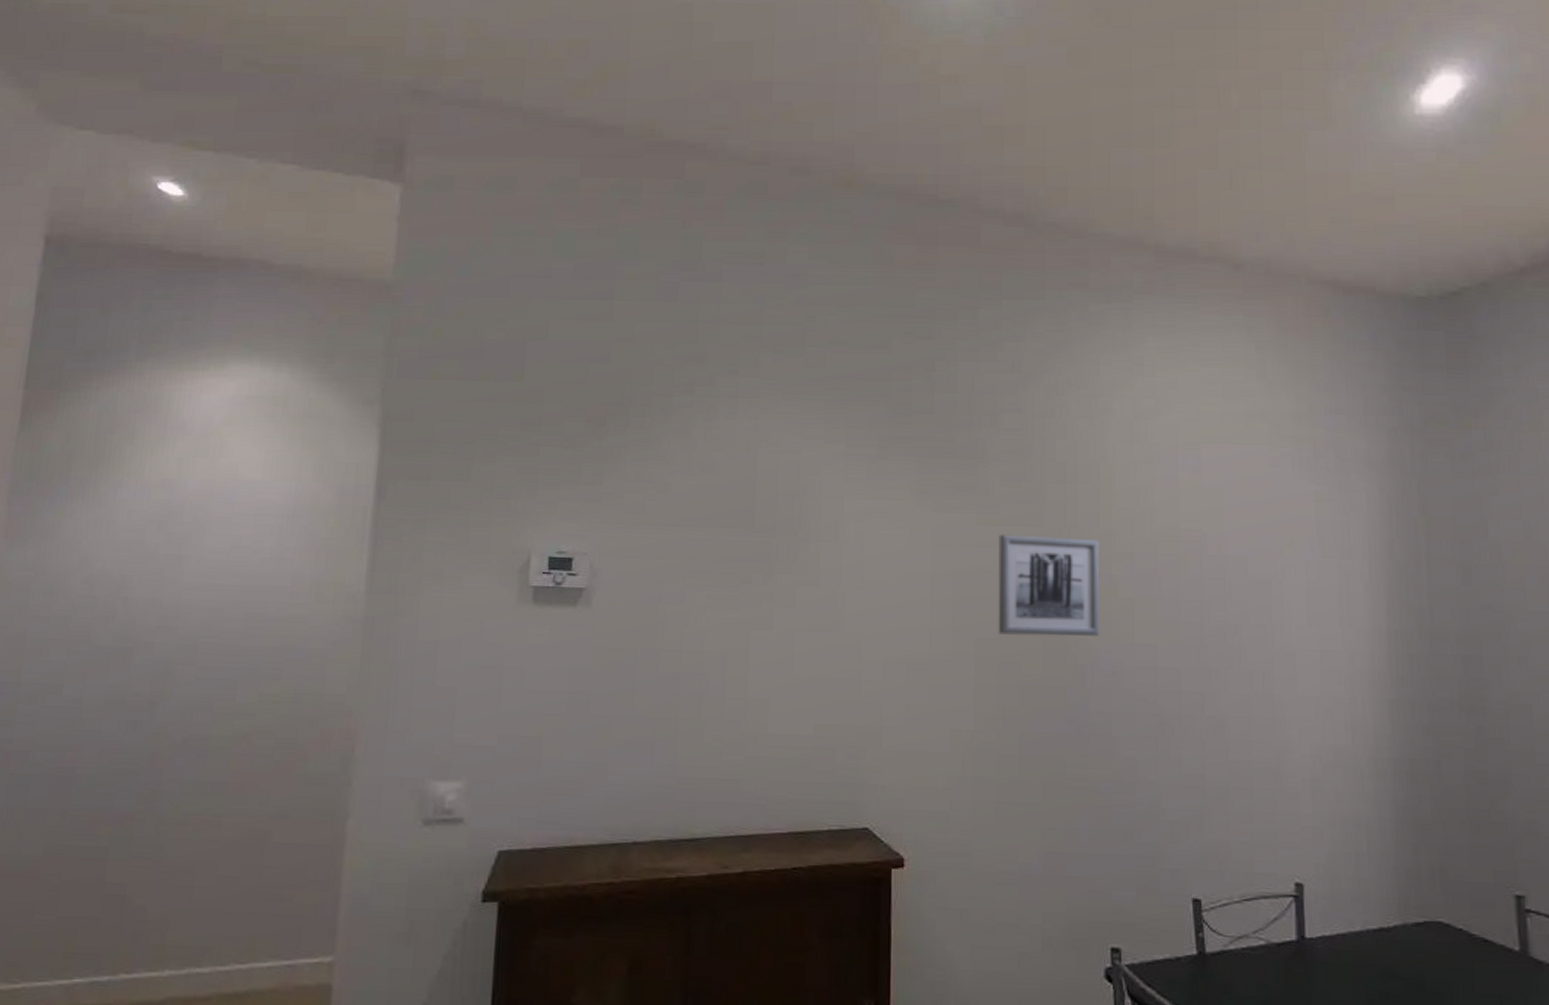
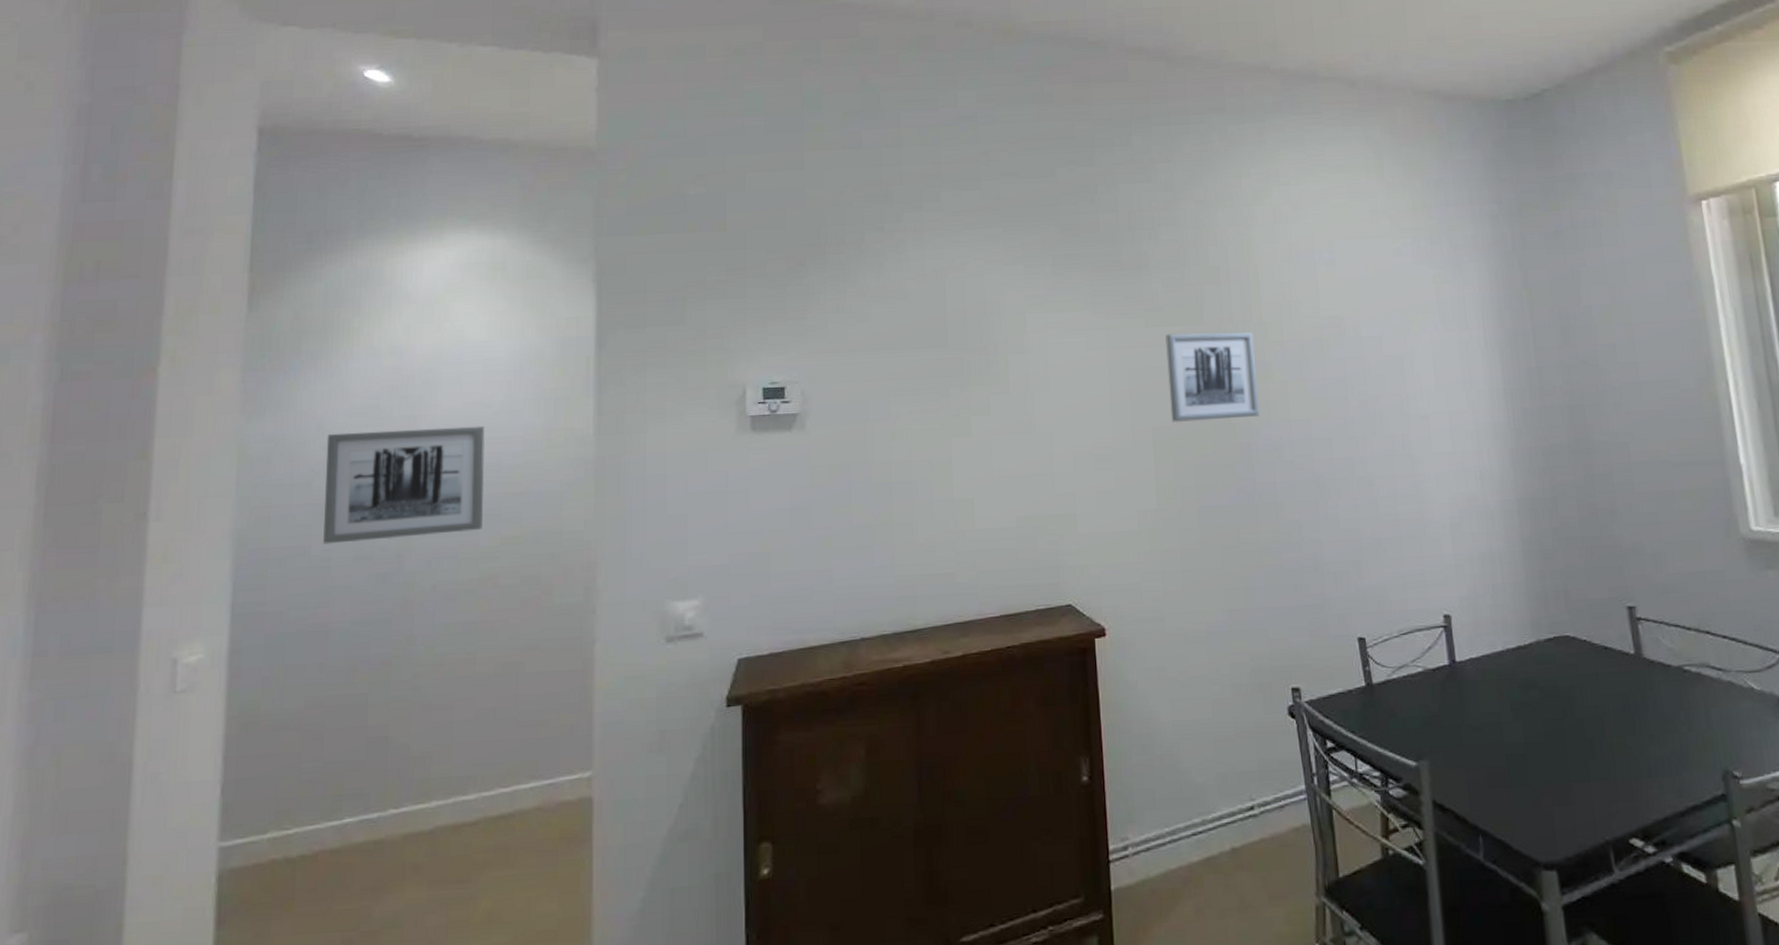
wall art: none [76,567,252,685] -> present [323,425,485,544]

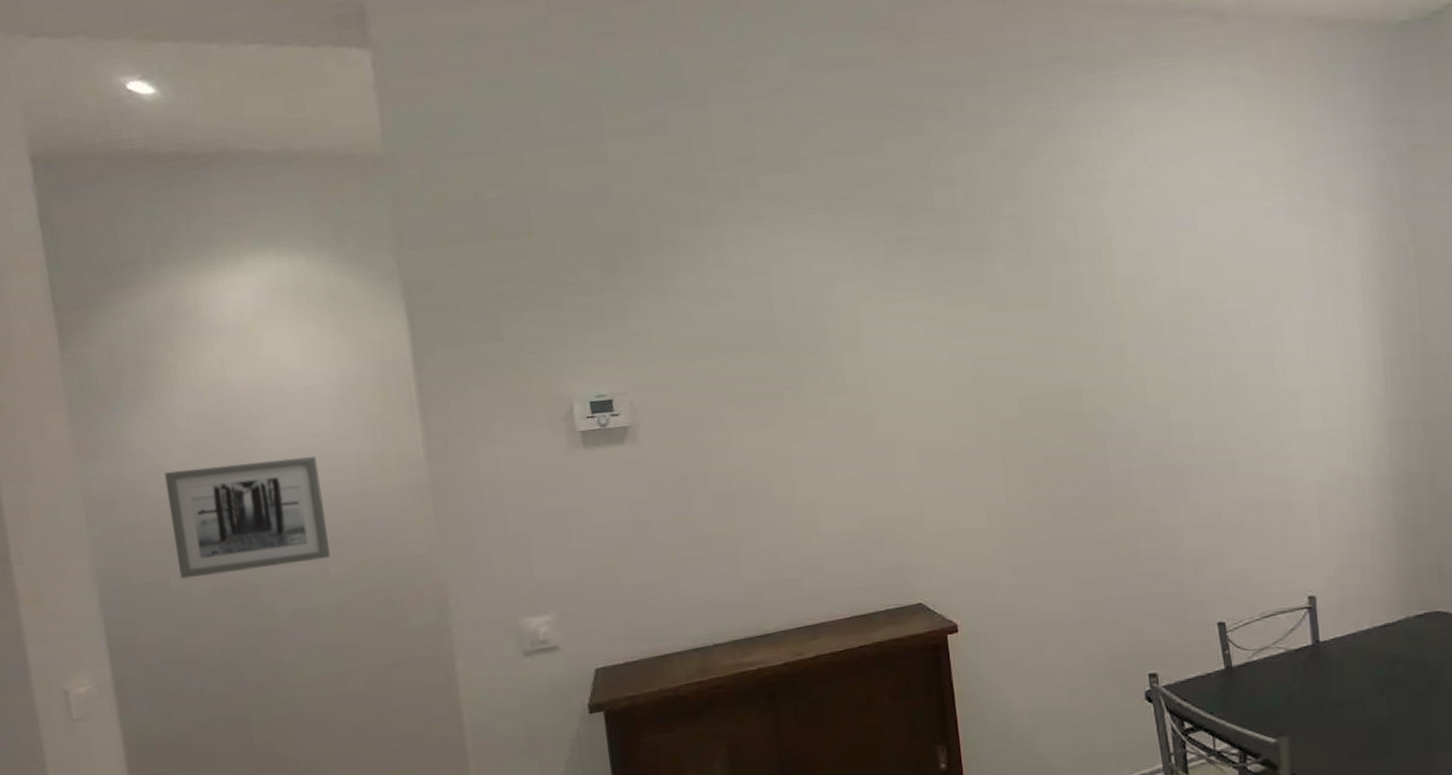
wall art: present [1165,332,1259,423] -> none [1010,312,1114,415]

